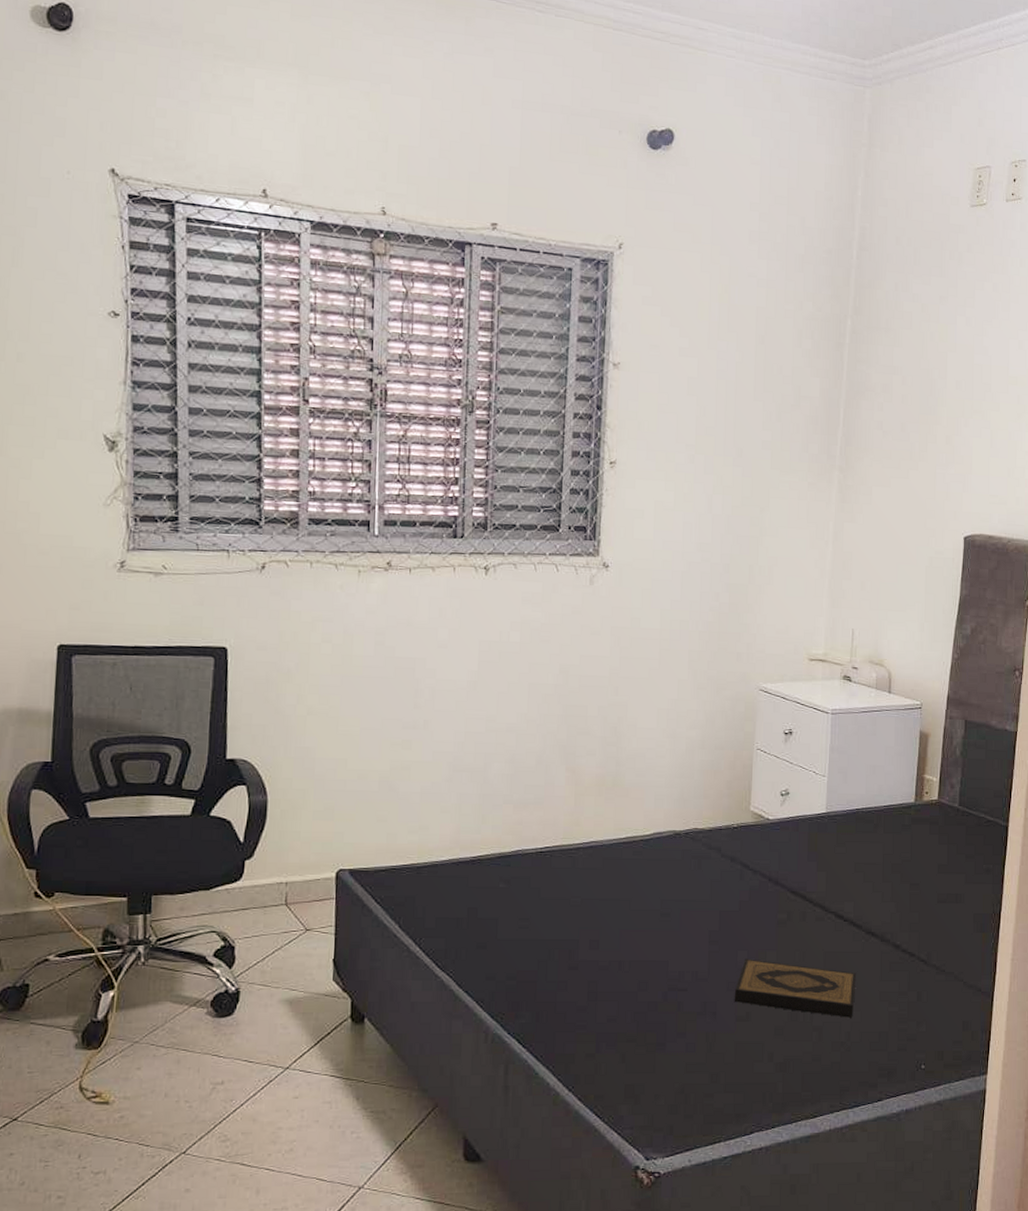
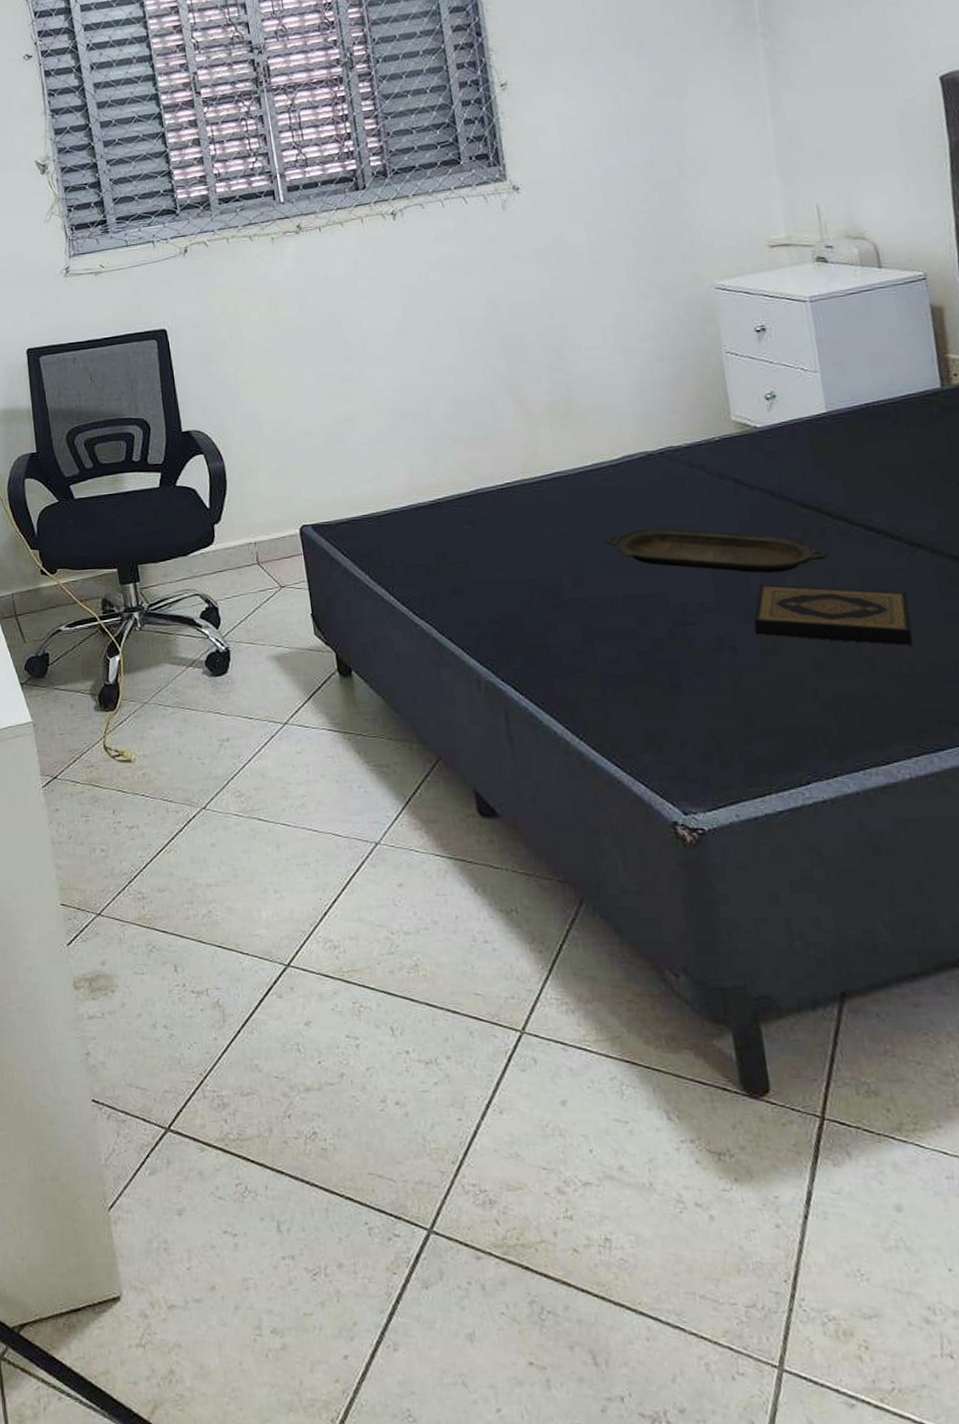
serving tray: none [624,901,804,949] -> present [605,527,829,573]

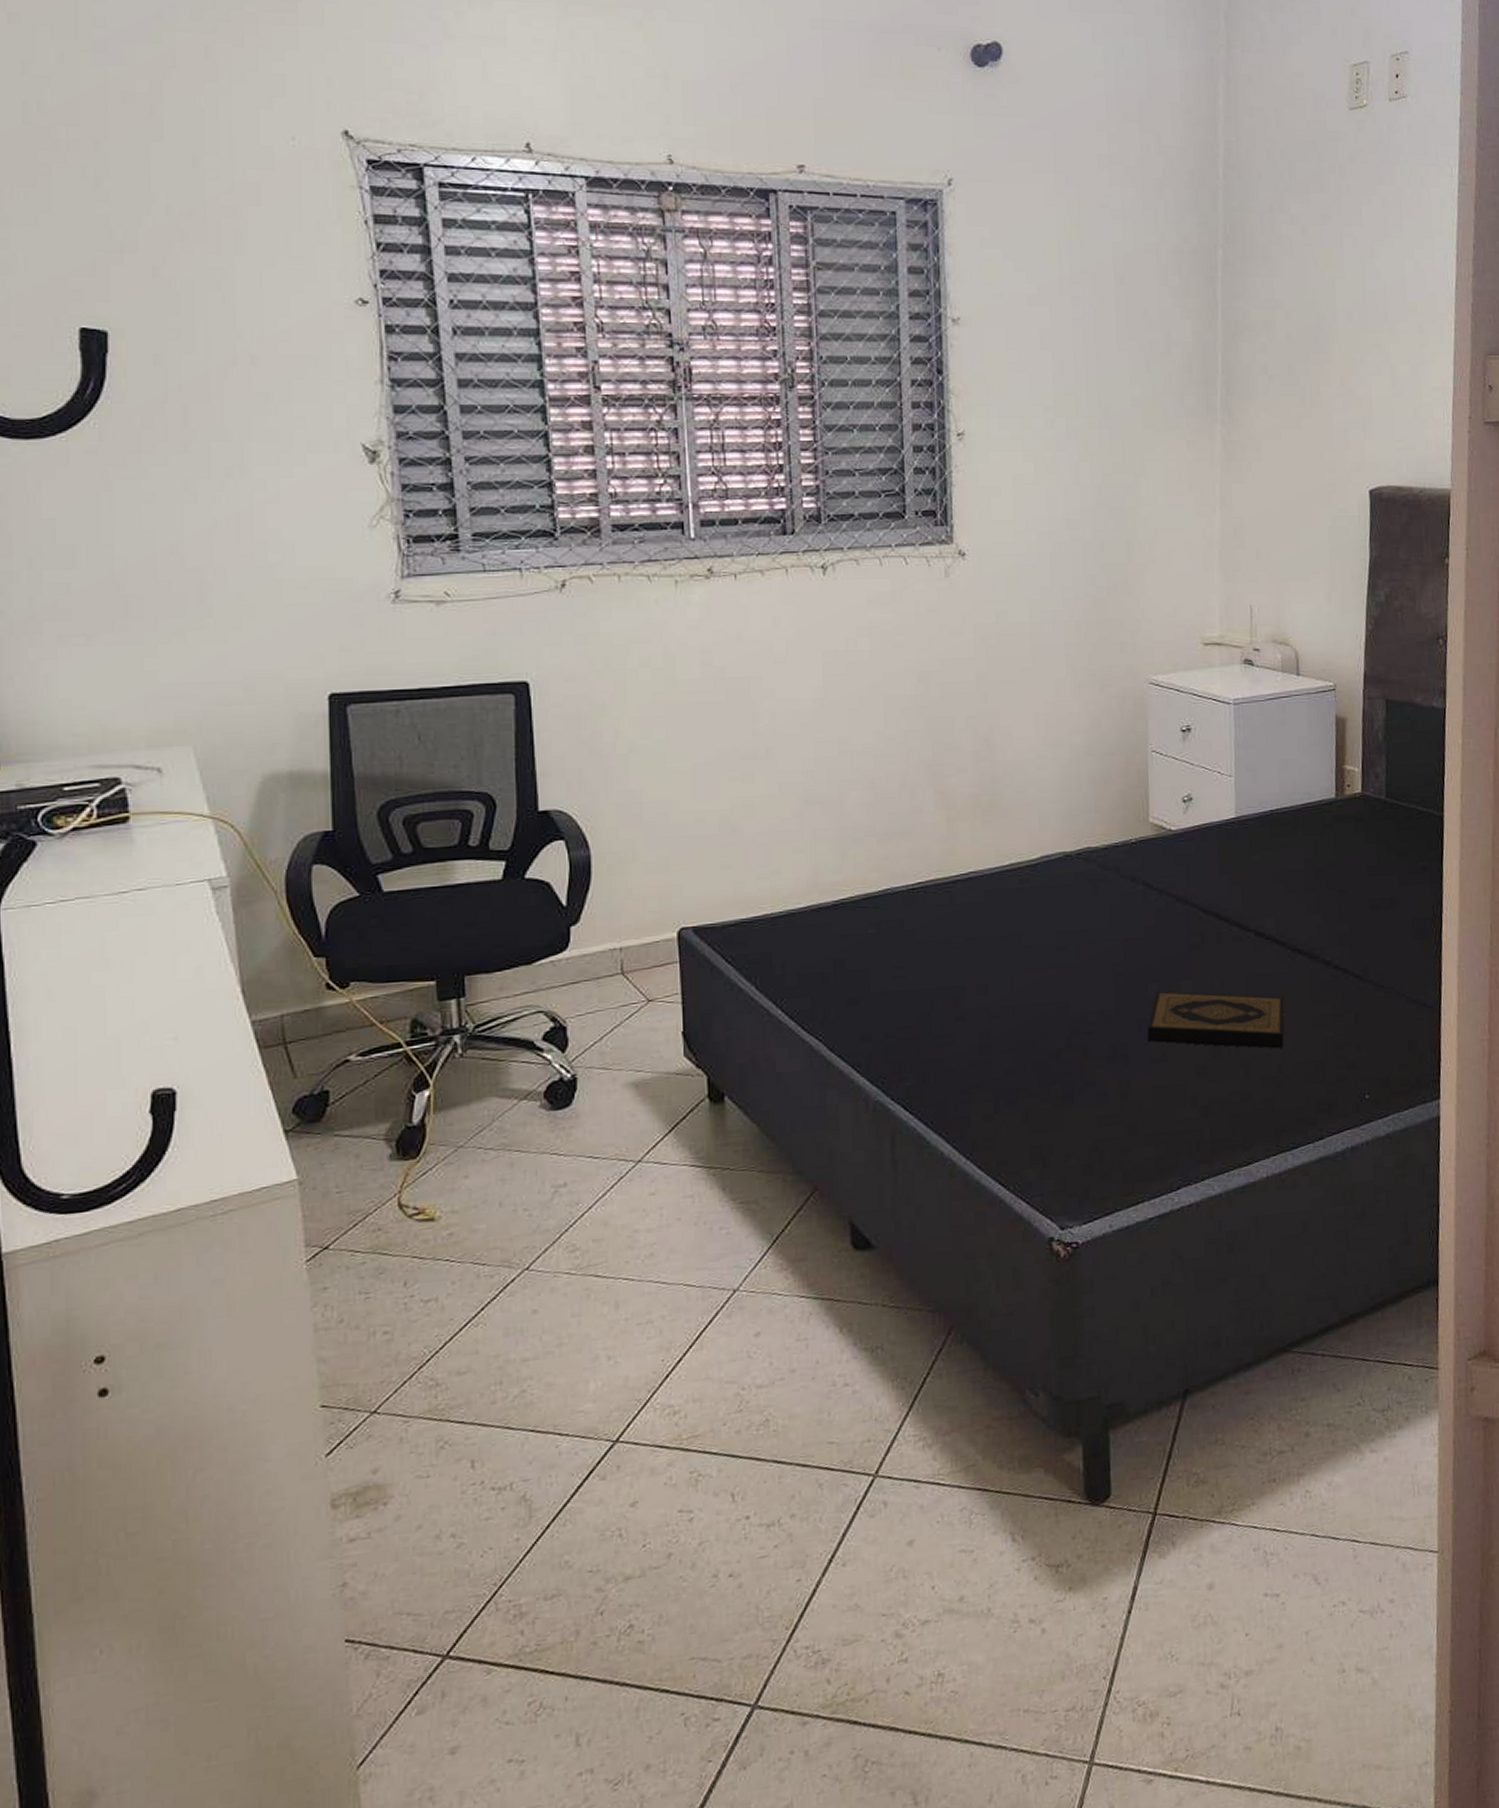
serving tray: present [605,527,829,573] -> none [1014,932,1222,980]

